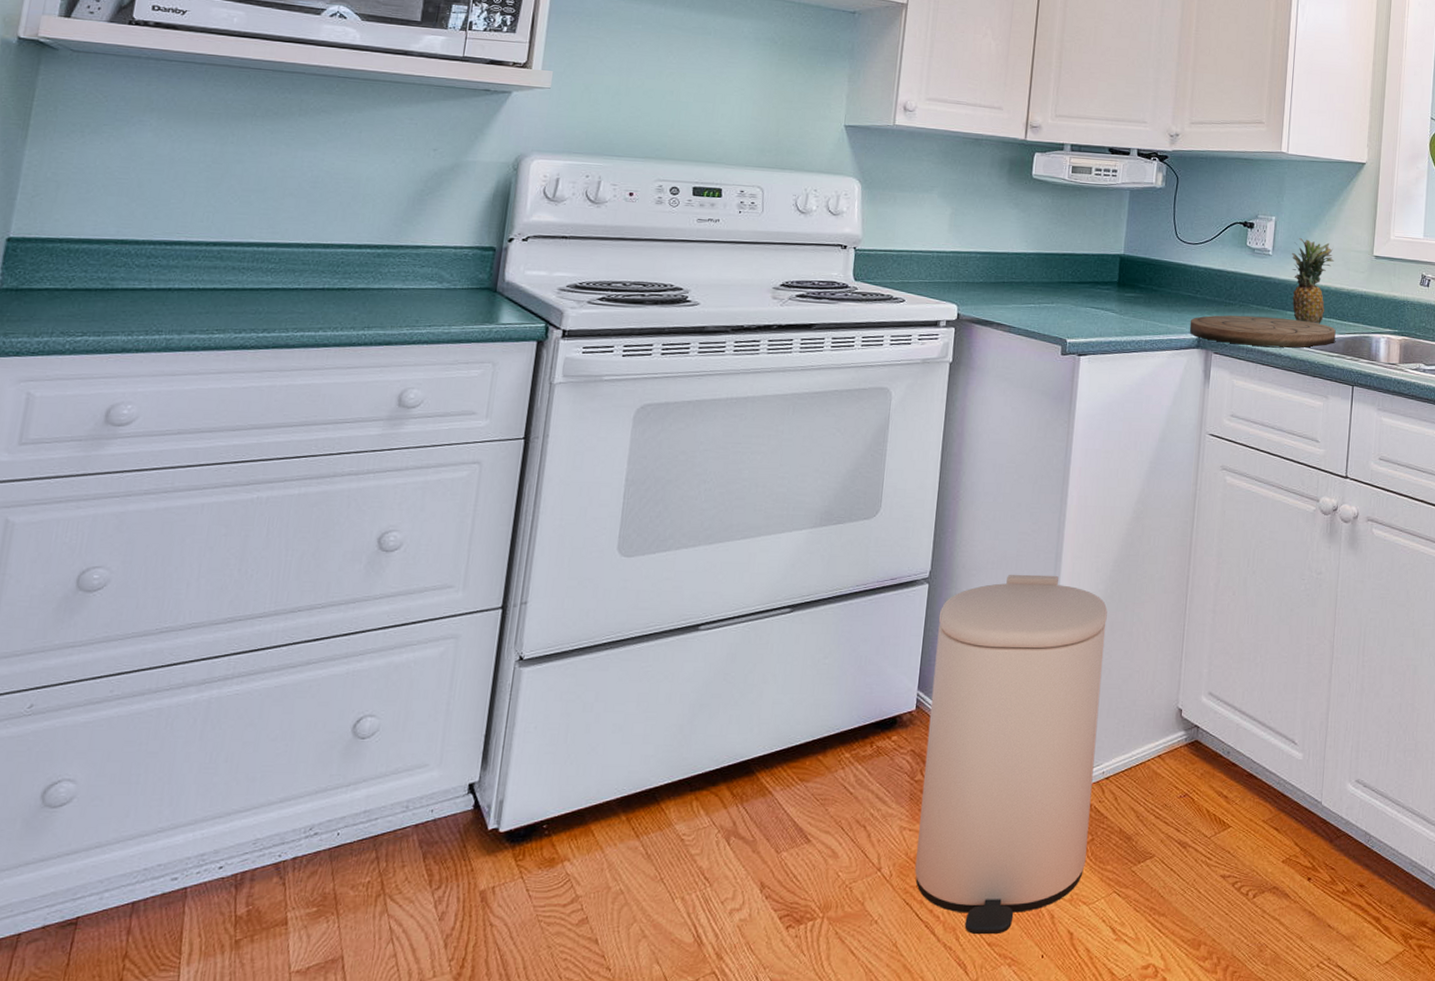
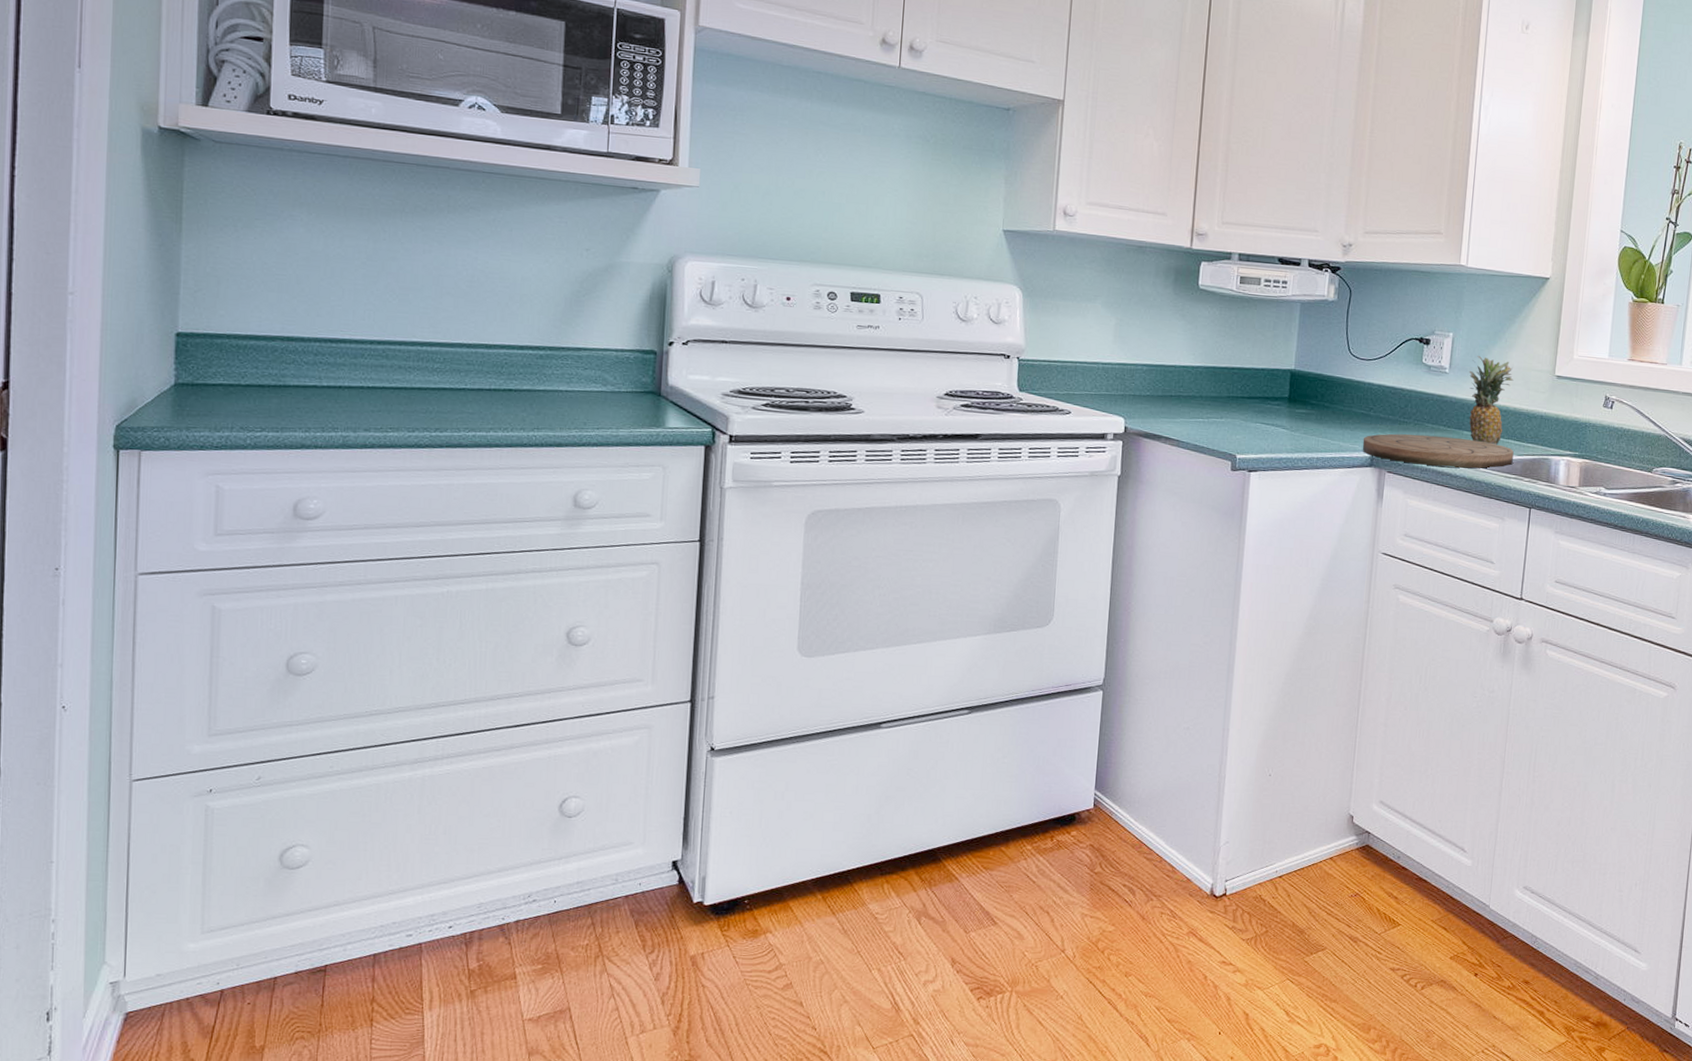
pedal bin: present [915,574,1108,935] -> none [1097,683,1280,1013]

